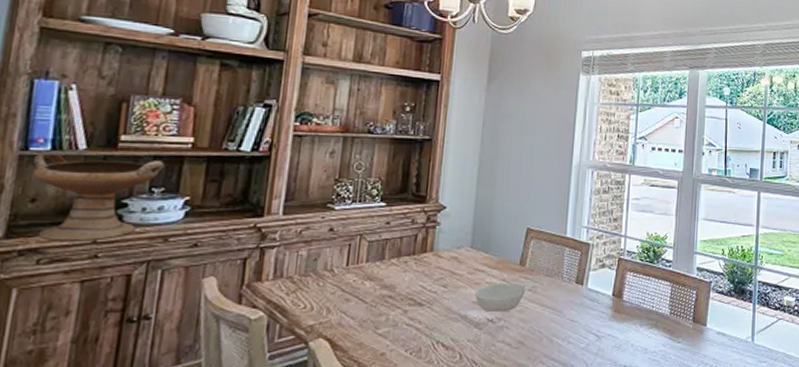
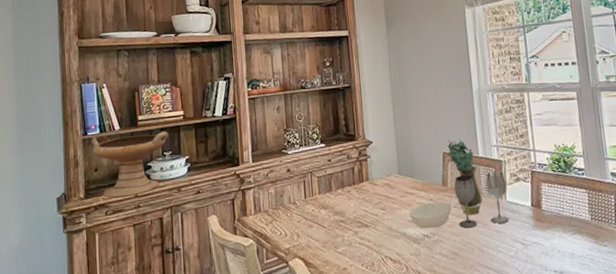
wineglass: none [530,255,591,315] -> present [454,171,509,229]
vase: none [532,214,562,301] -> present [448,139,483,215]

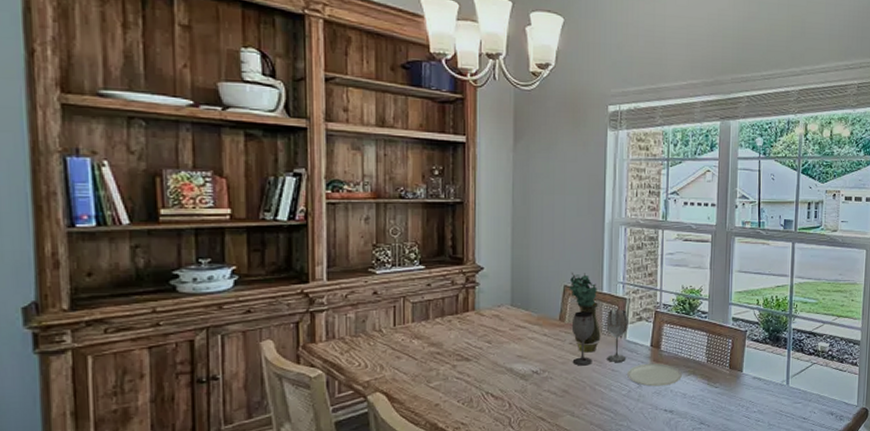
decorative bowl: present [90,131,168,198] -> none [81,228,207,312]
bowl: present [408,202,452,229] -> none [517,337,567,365]
plate: none [512,223,568,247] -> present [627,363,682,387]

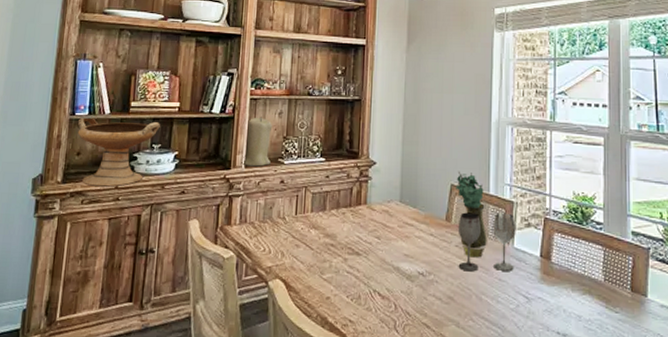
decorative bowl: none [81,228,207,312] -> present [77,116,160,187]
candle: none [322,223,359,278] -> present [241,117,273,167]
plate: present [627,363,682,387] -> none [516,275,576,304]

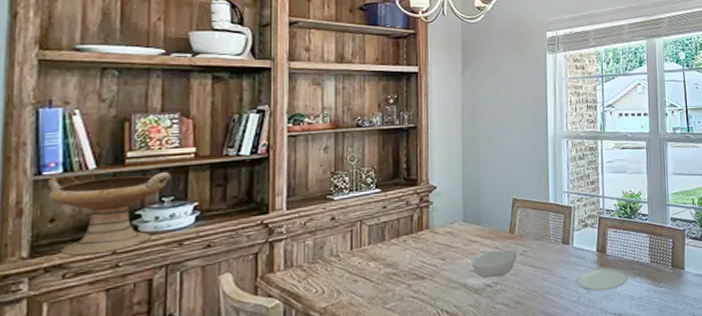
candle: present [241,117,273,167] -> none [282,154,318,208]
bowl: none [405,237,453,267] -> present [470,250,518,279]
vase: present [456,171,487,258] -> none [517,185,549,263]
wineglass: present [457,212,516,272] -> none [521,217,575,276]
plate: none [516,275,576,304] -> present [576,267,628,291]

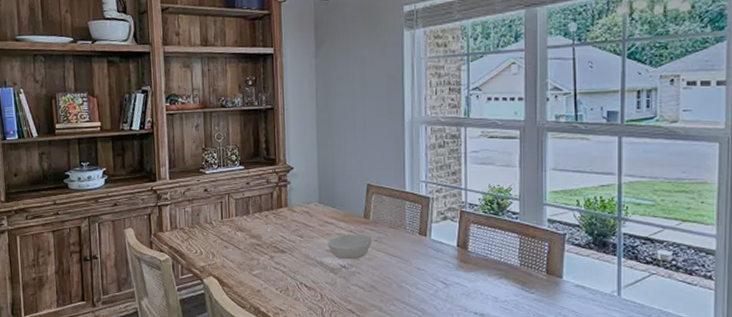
decorative bowl: present [46,172,171,256] -> none [9,140,86,203]
plate: present [576,267,628,291] -> none [434,263,492,288]

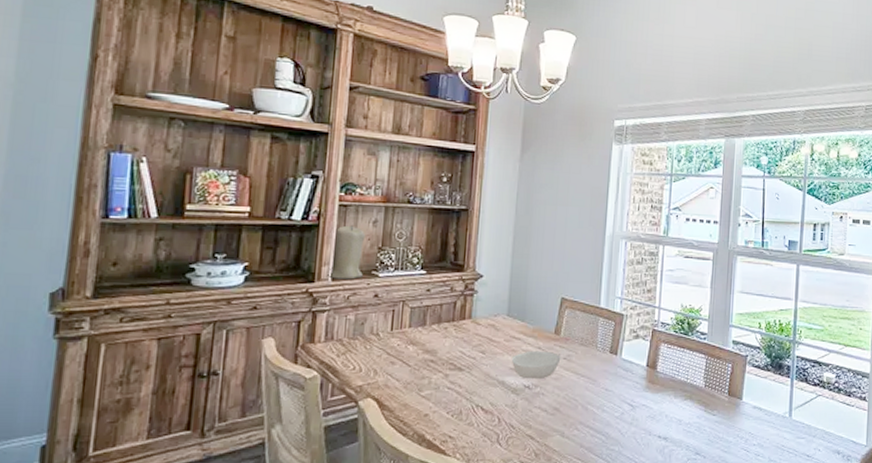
candle: none [166,131,193,178] -> present [328,225,366,280]

